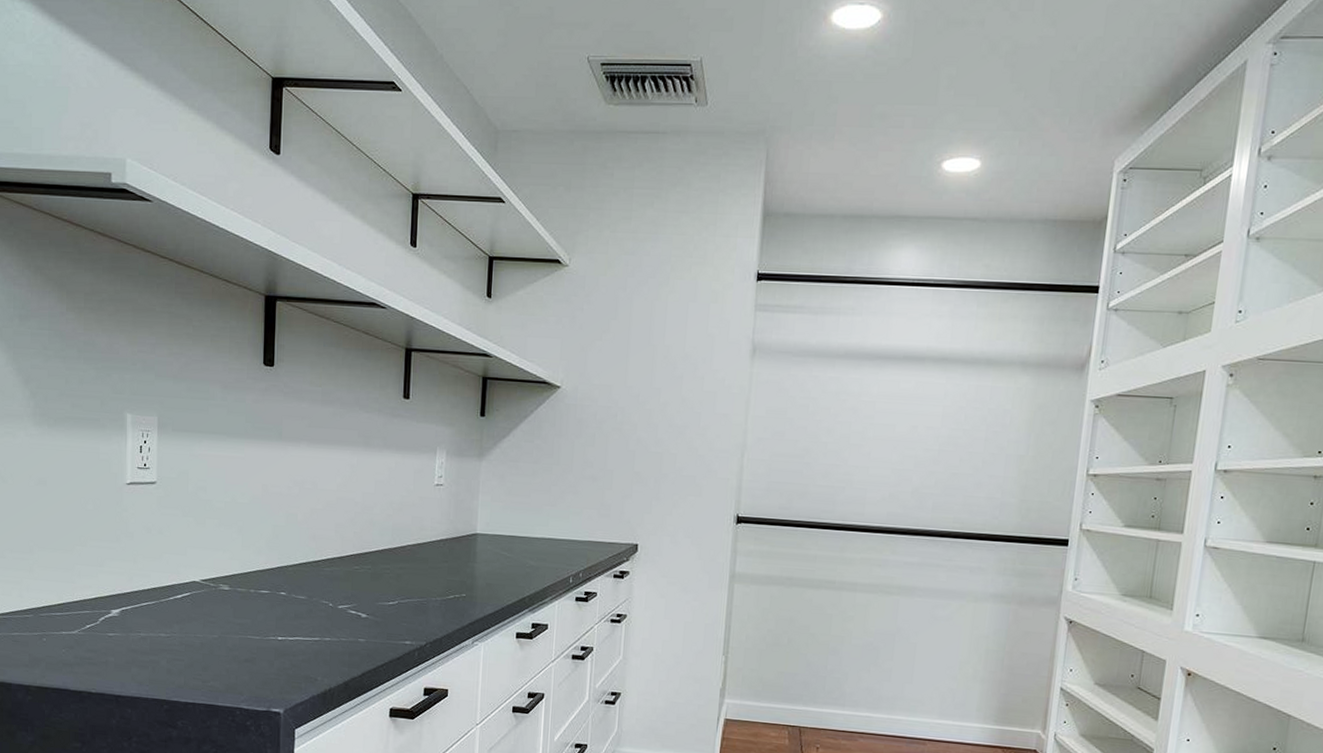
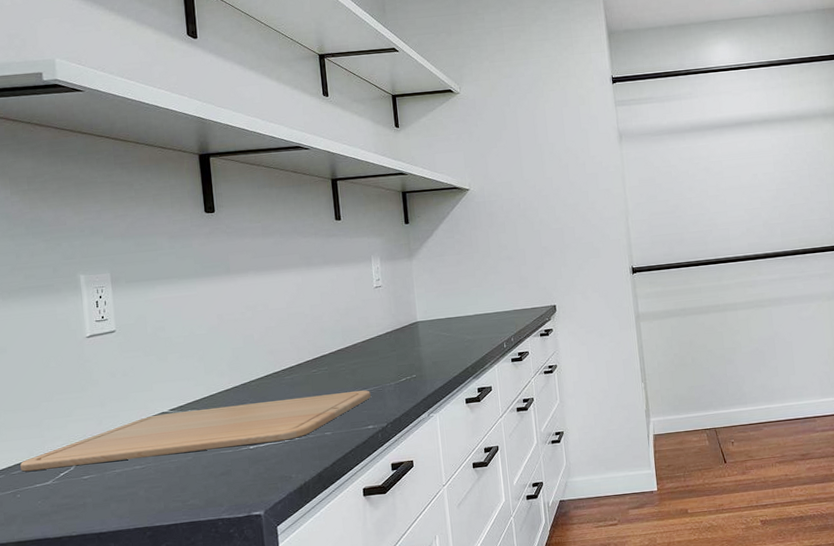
chopping board: none [49,582,413,639] -> present [20,390,371,472]

